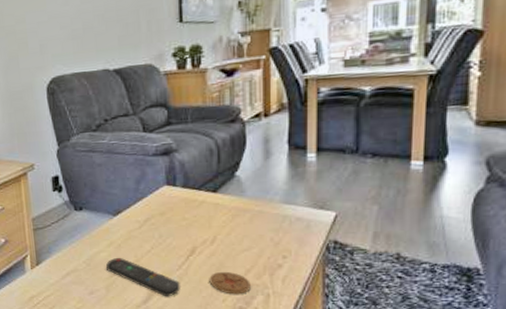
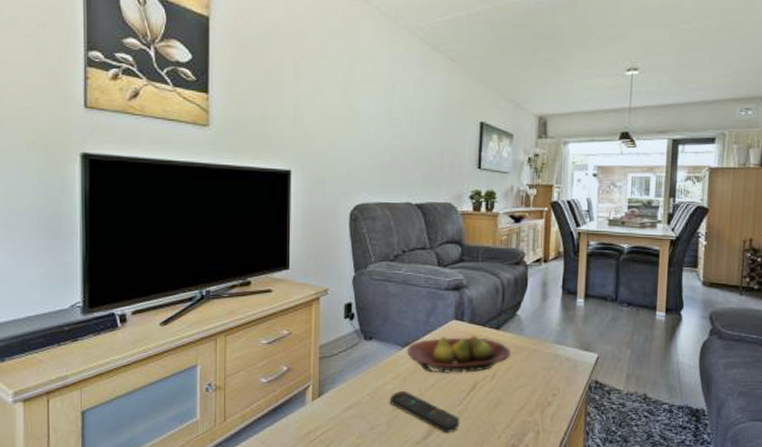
fruit bowl: none [119,199,232,240] -> present [407,335,511,374]
coaster: present [209,271,251,295] -> none [487,407,524,431]

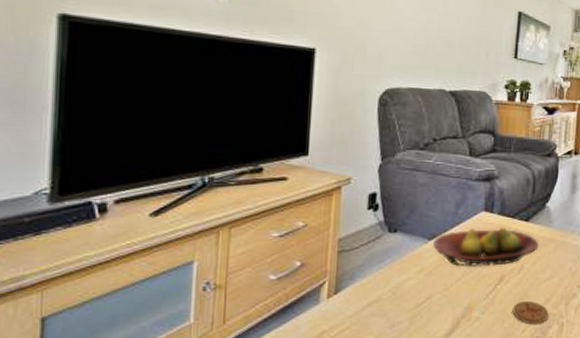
remote control: present [390,390,461,433] -> none [413,285,486,329]
coaster: none [487,407,524,431] -> present [512,300,549,324]

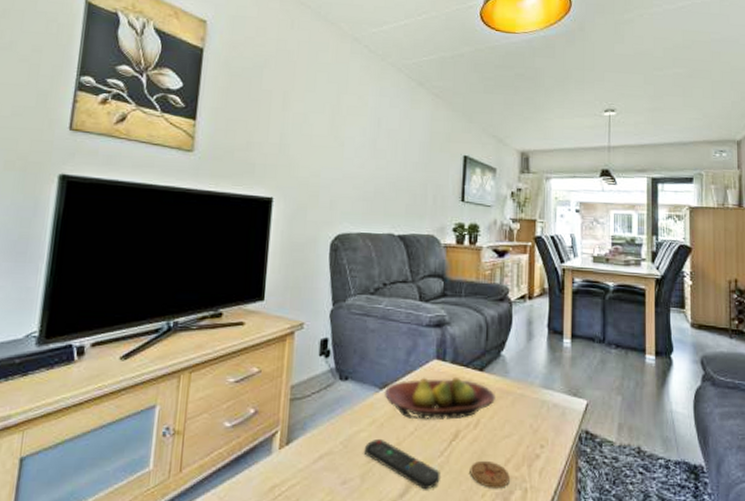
remote control: none [413,285,486,329] -> present [365,438,442,490]

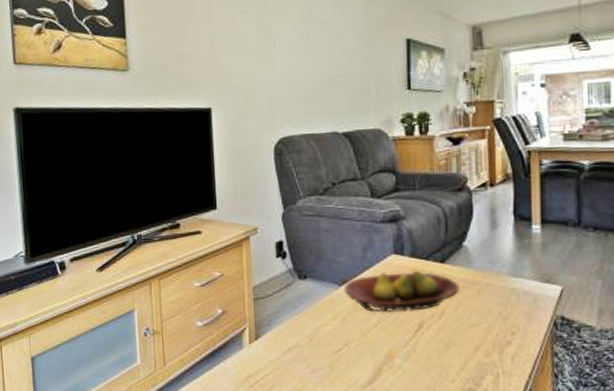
remote control: present [365,438,442,490] -> none [330,331,409,377]
coaster: present [470,460,510,489] -> none [437,348,480,374]

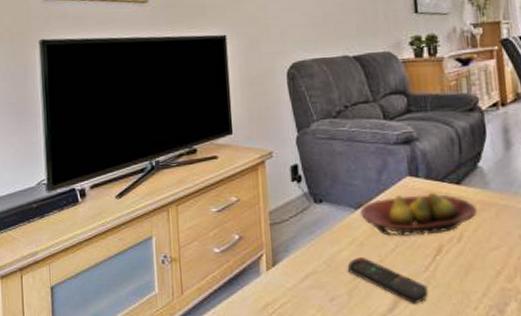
remote control: none [330,331,409,377] -> present [348,256,429,304]

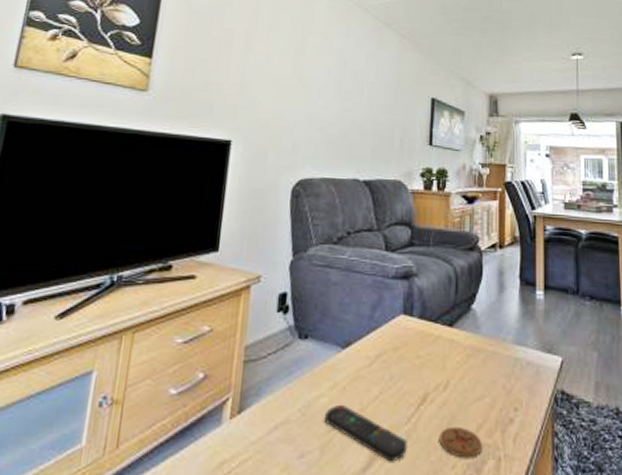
fruit bowl: present [360,192,477,237] -> none [348,333,466,383]
coaster: none [458,273,503,301] -> present [439,426,482,458]

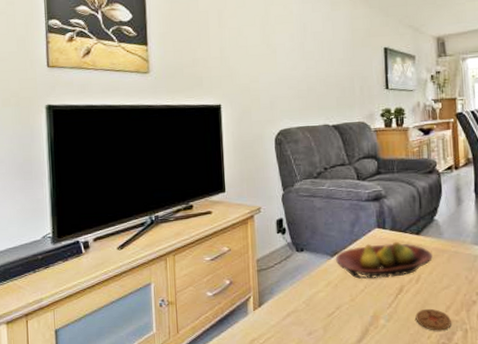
remote control: present [325,404,409,462] -> none [324,297,392,336]
fruit bowl: none [348,333,466,383] -> present [336,241,433,279]

